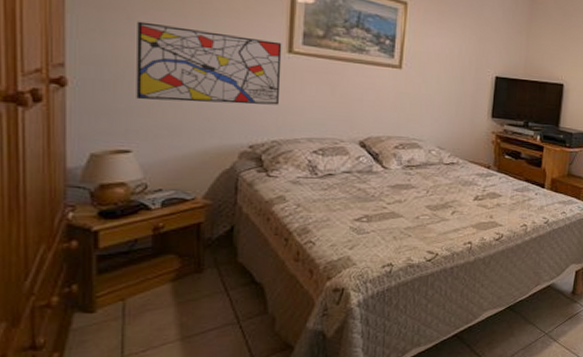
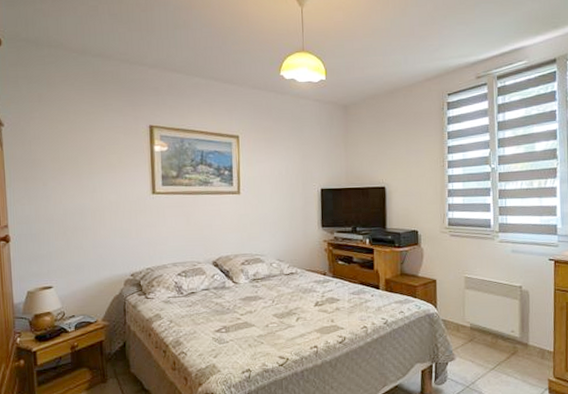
wall art: present [136,21,282,105] -> none [50,185,150,246]

